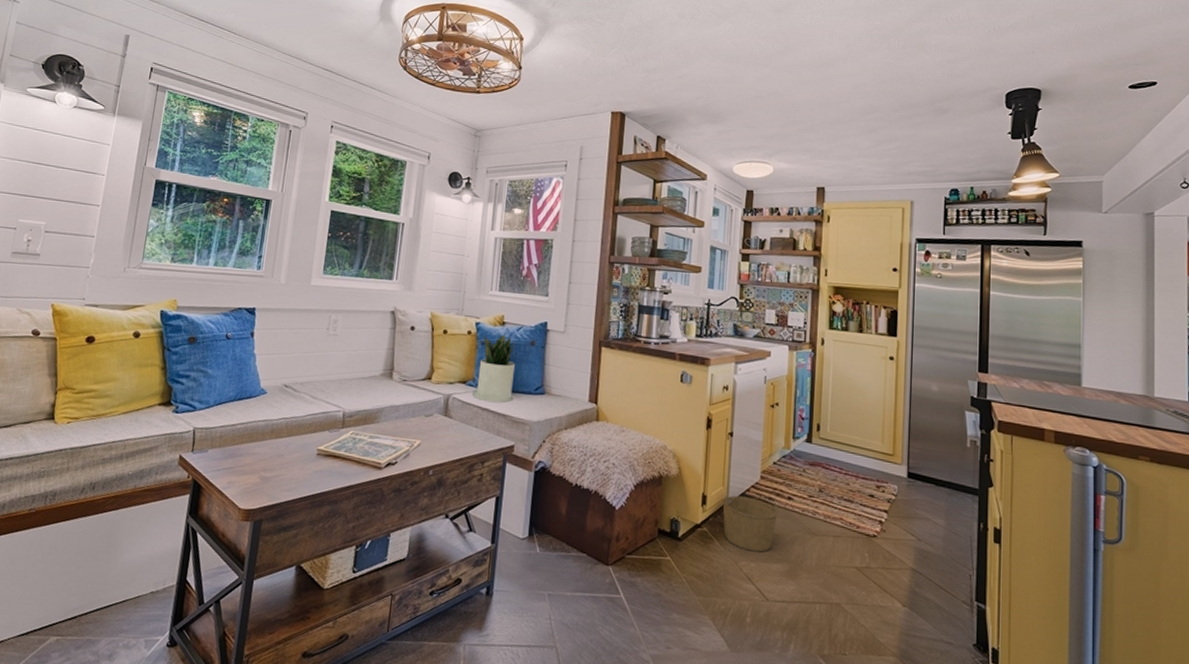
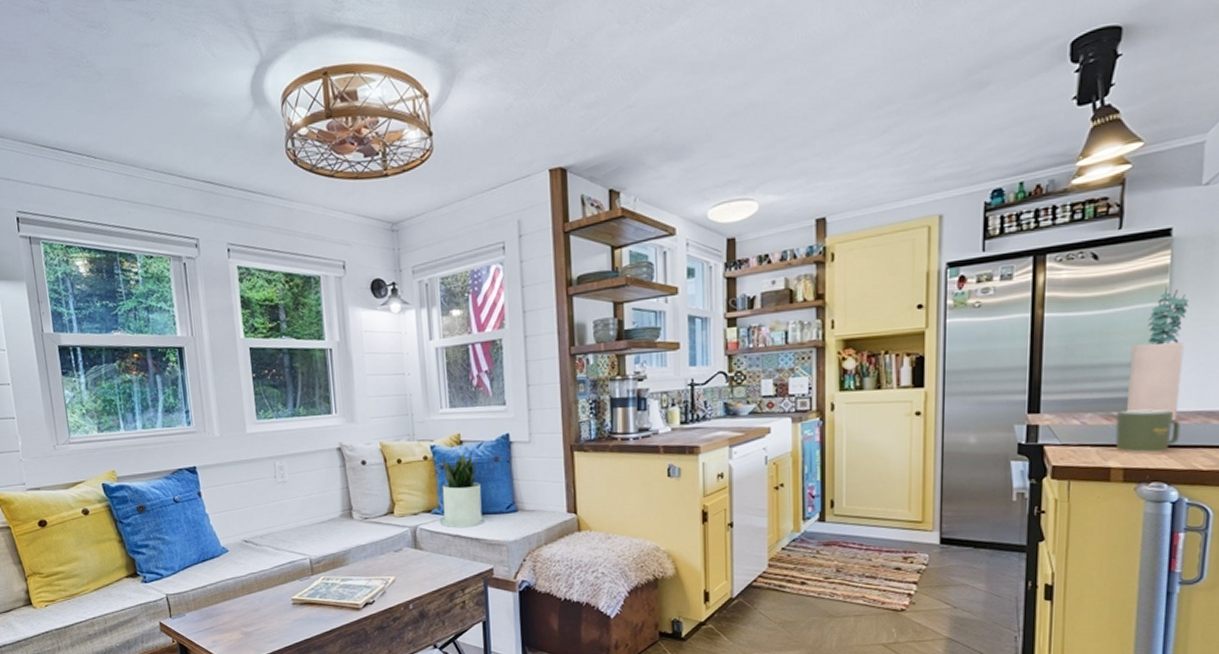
basket: present [722,495,778,553] -> none [727,587,791,642]
mug: none [1047,381,1097,423] -> present [1115,409,1181,455]
vase: none [1054,285,1098,397] -> present [1126,286,1189,421]

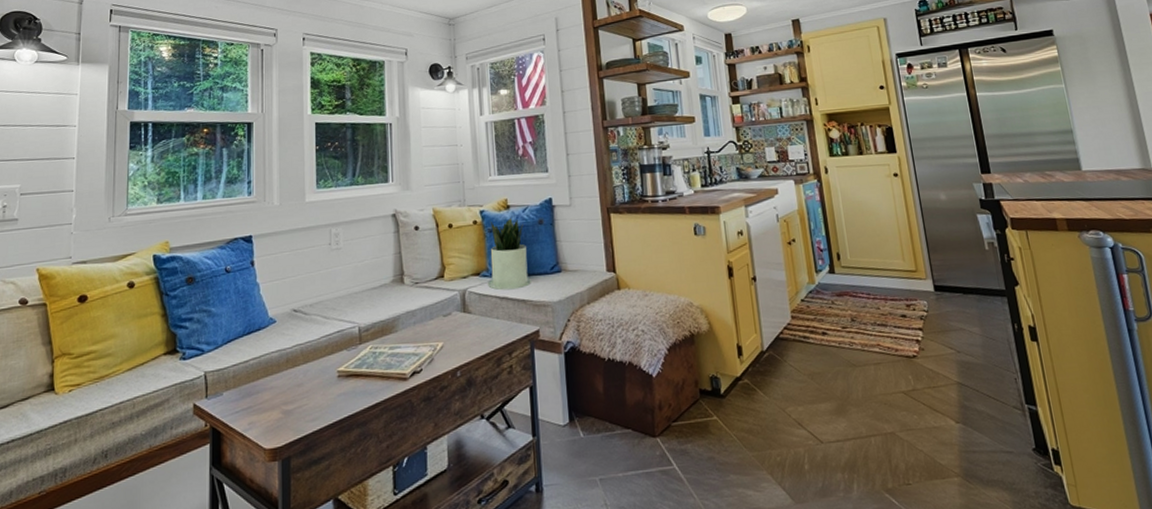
mug: present [1115,409,1181,455] -> none [1049,169,1102,207]
vase: present [1126,286,1189,421] -> none [1046,72,1095,179]

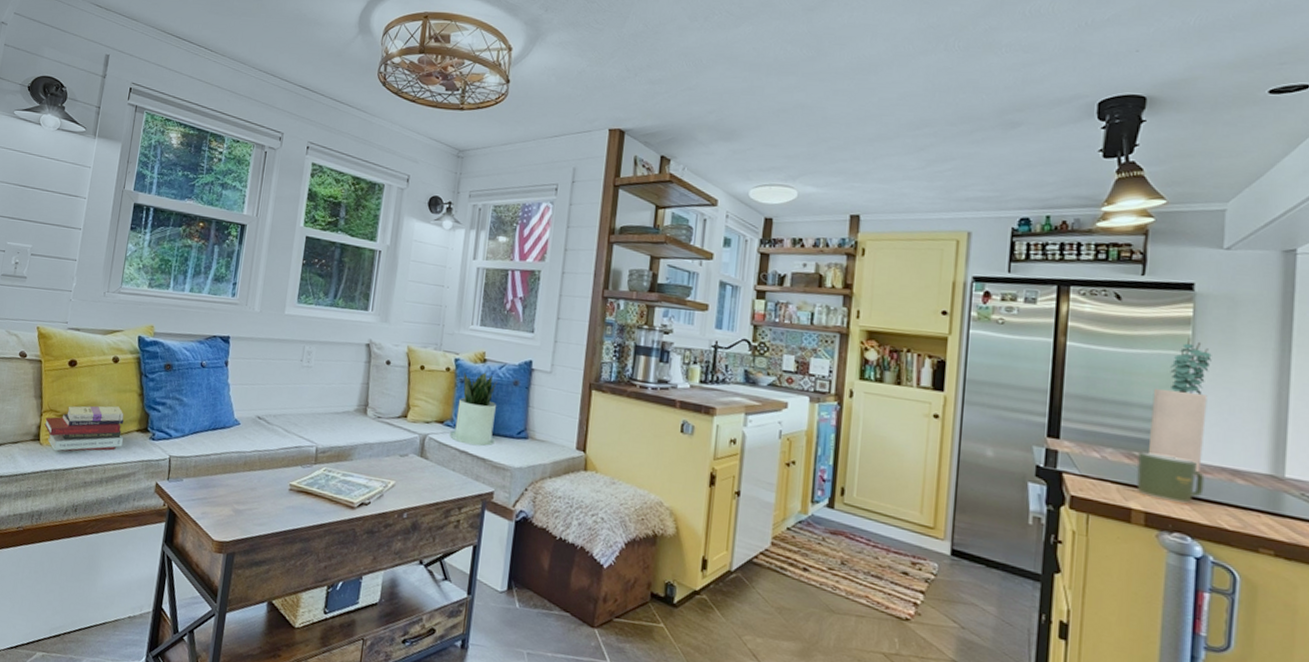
books: none [58,333,150,397] -> present [44,405,124,451]
vase: none [1046,72,1095,179] -> present [1147,337,1212,473]
mug: none [1049,169,1102,207] -> present [1136,451,1205,504]

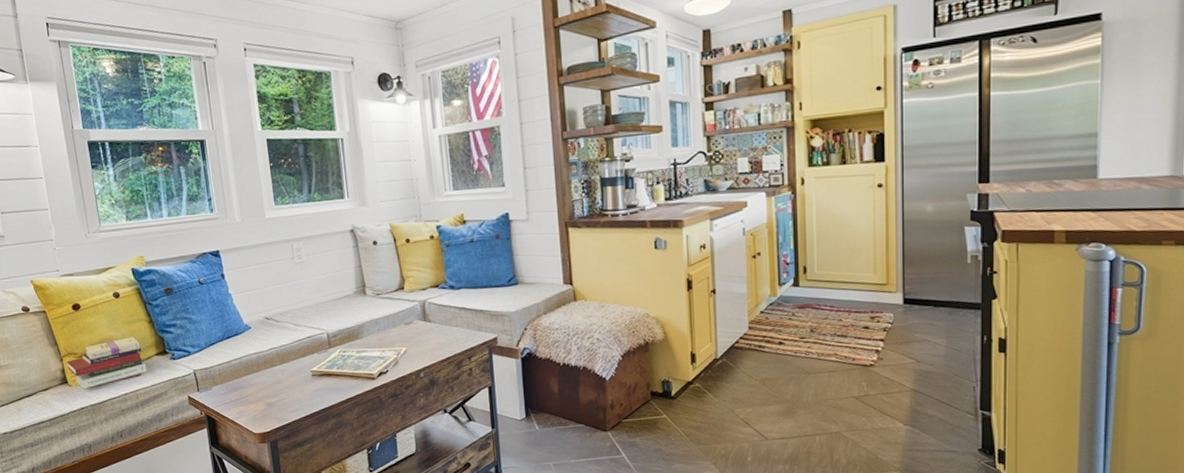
planter: present [450,371,497,447] -> none [446,232,490,301]
mug: present [1136,451,1205,504] -> none [1058,177,1115,218]
vase: present [1147,337,1212,473] -> none [1066,65,1119,187]

